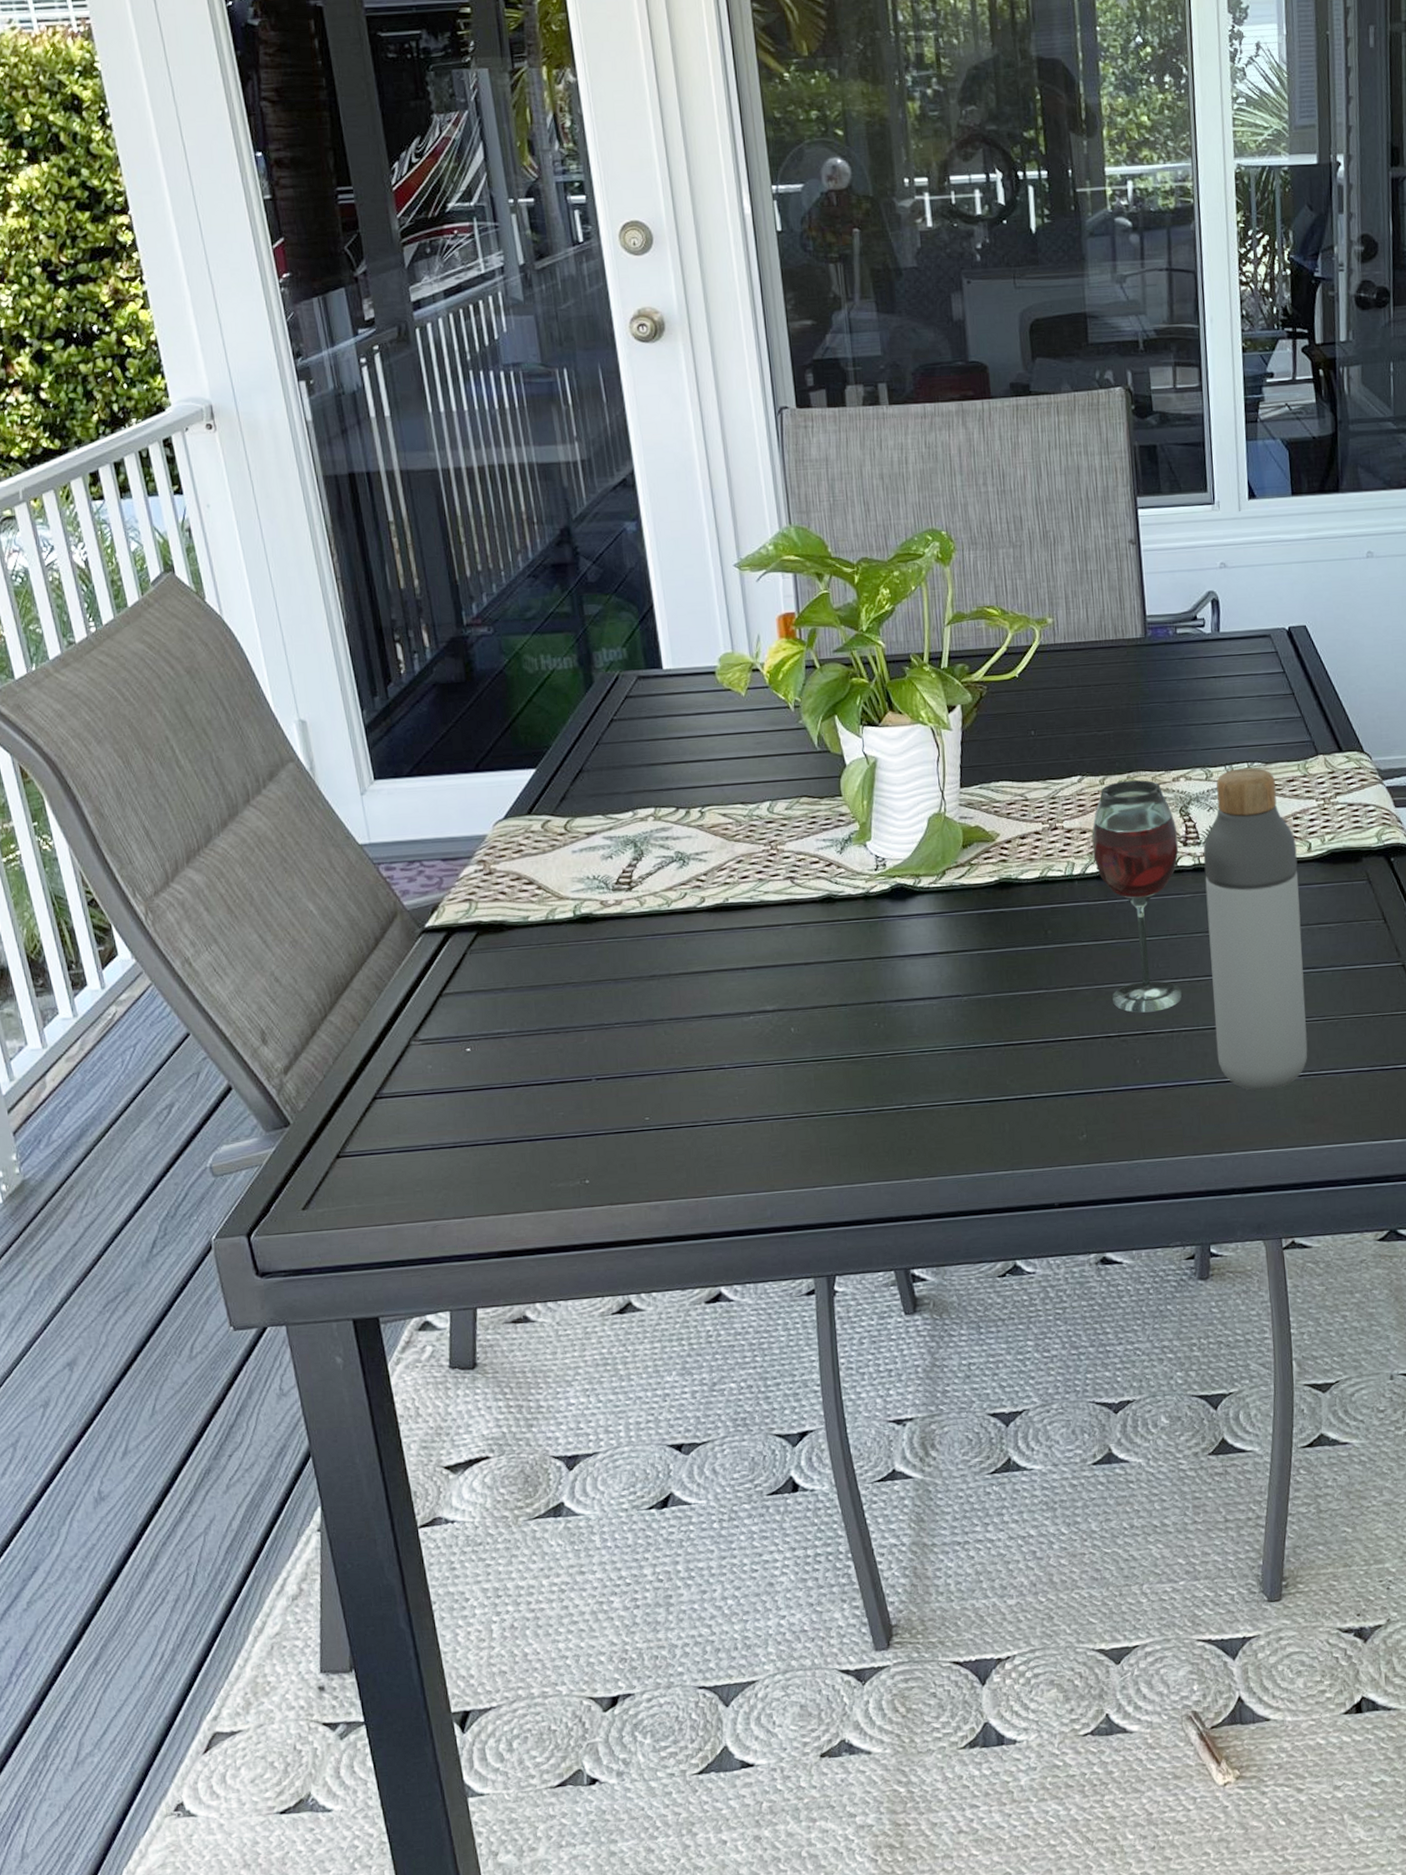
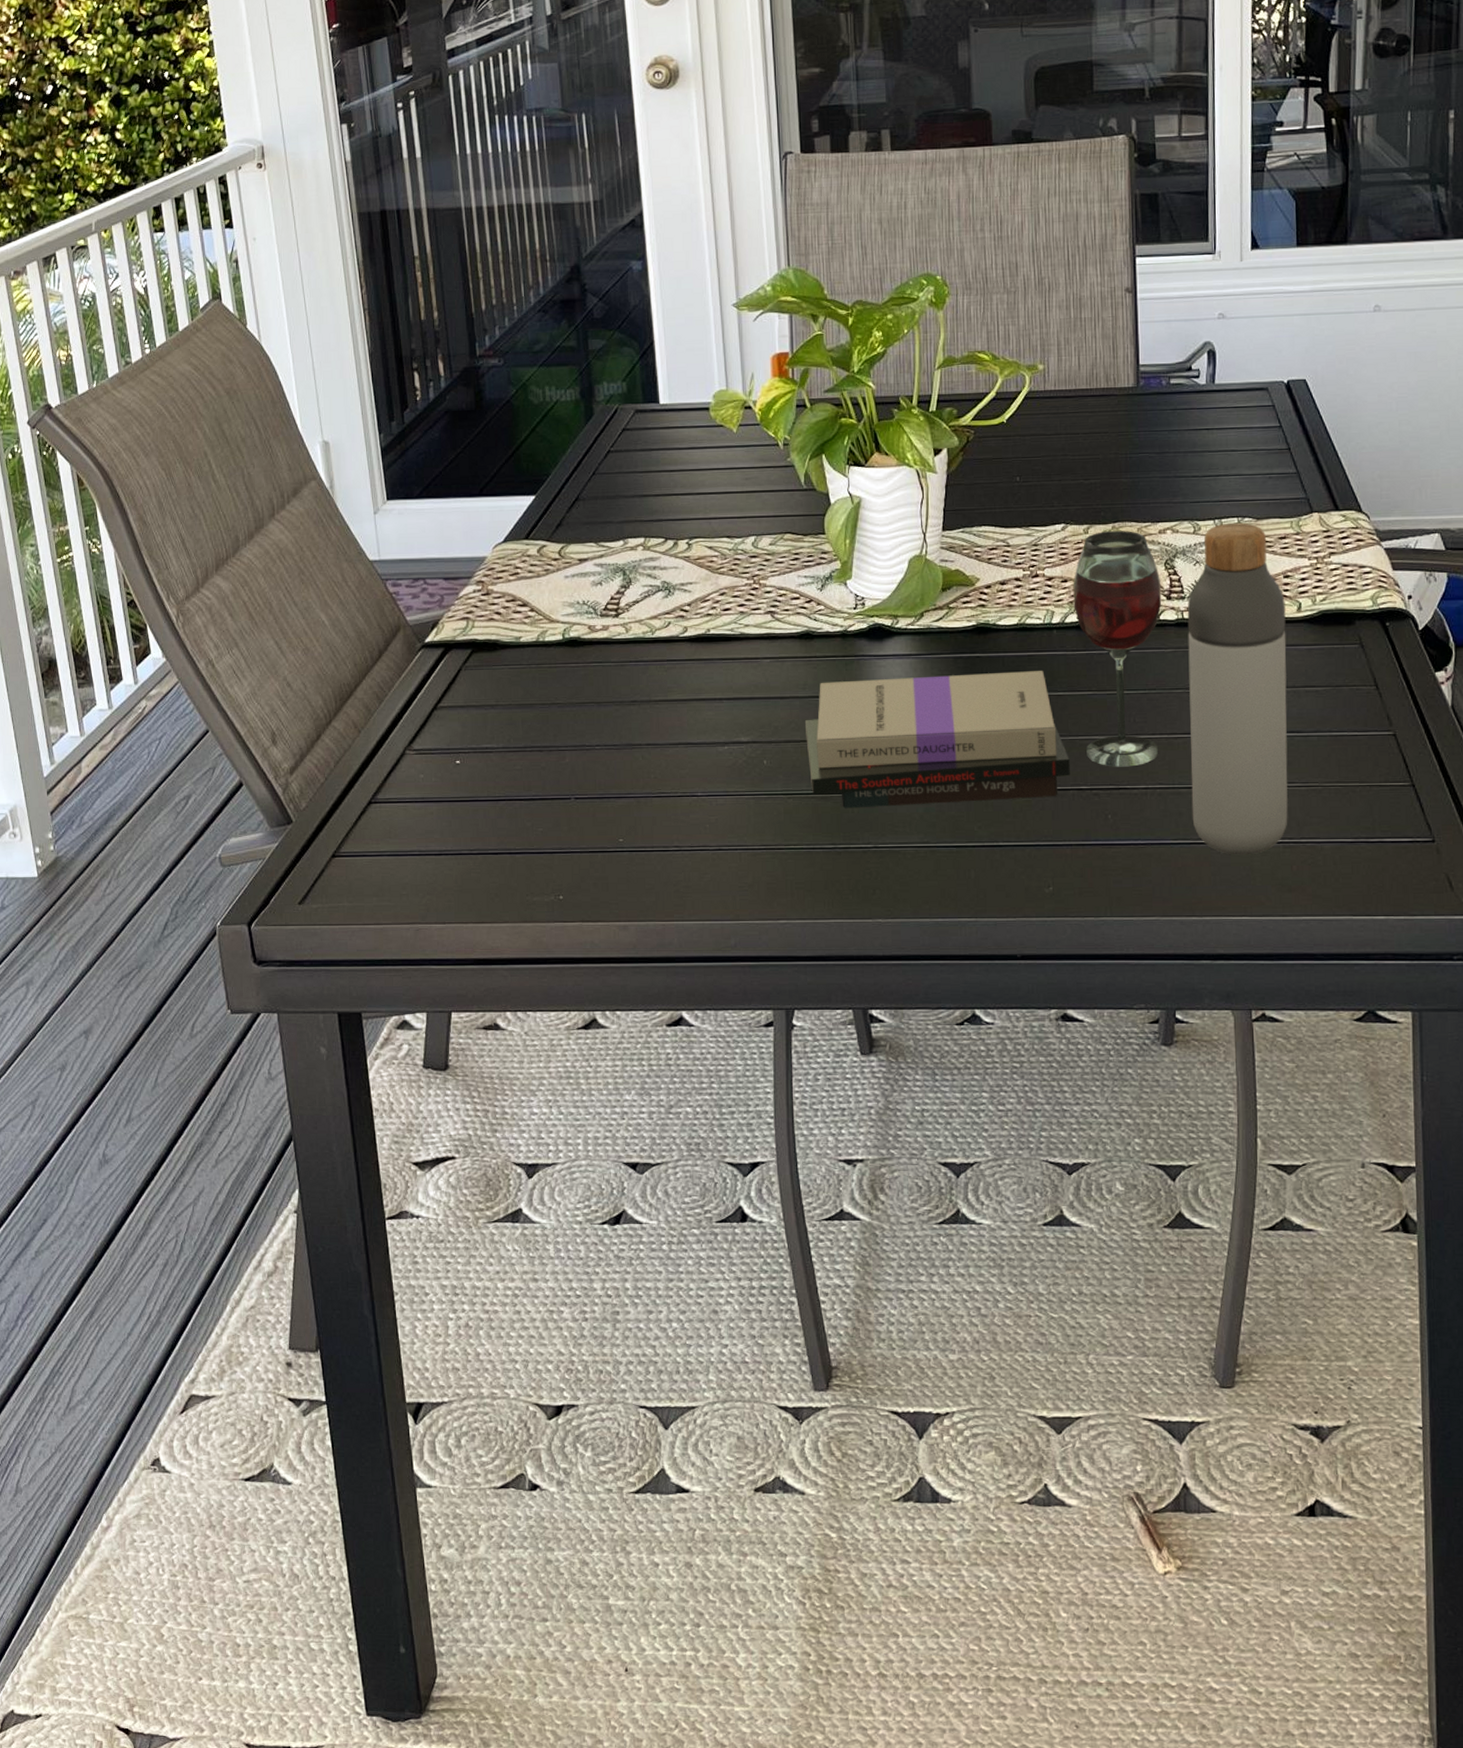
books: none [830,922,1098,1071] -> present [804,671,1070,809]

